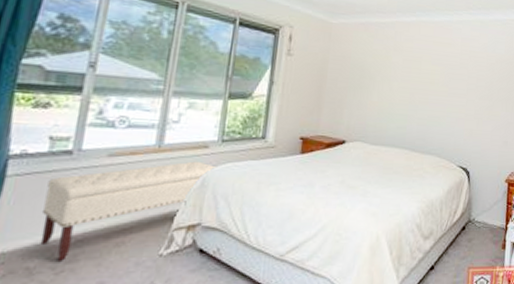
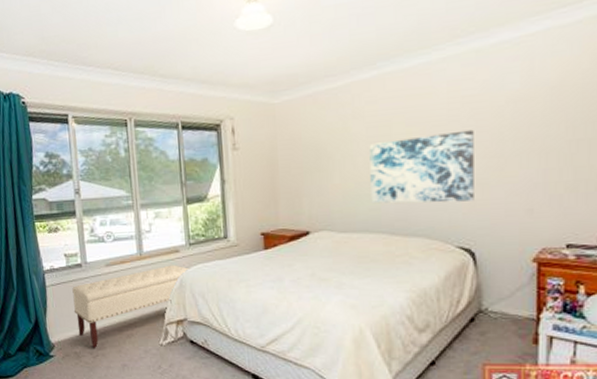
wall art: none [400,73,475,130] -> present [369,129,474,204]

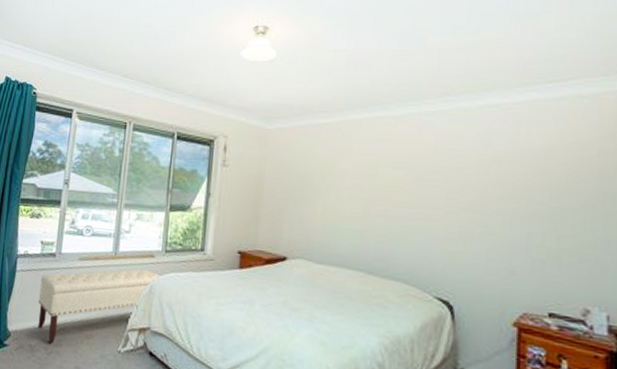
wall art: present [369,129,474,204] -> none [351,180,458,253]

